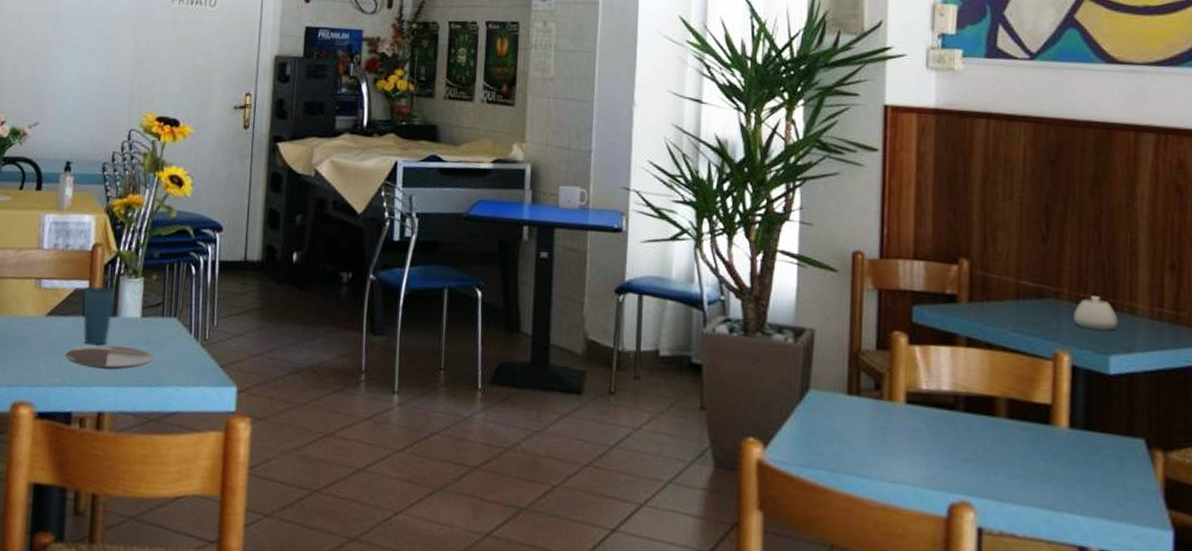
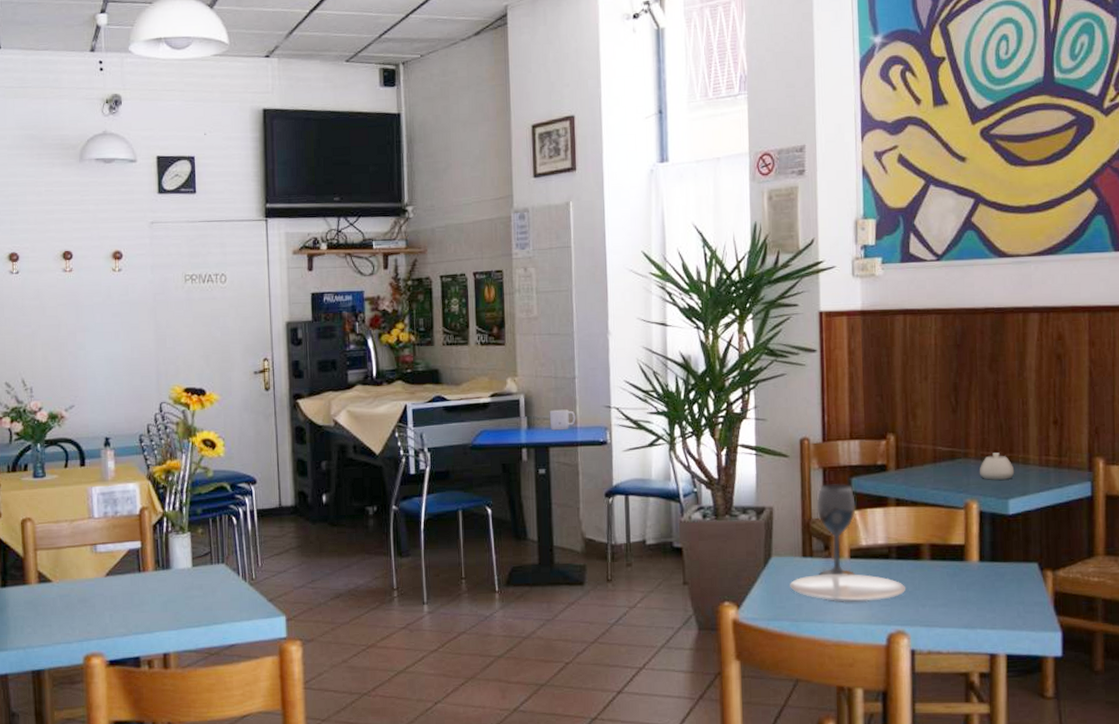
plate: present [65,345,153,370] -> none [127,594,208,616]
cup: present [82,285,116,345] -> none [136,544,167,597]
plate: none [830,418,975,461] -> present [790,574,906,602]
wine glass: none [867,309,917,424] -> present [816,484,856,576]

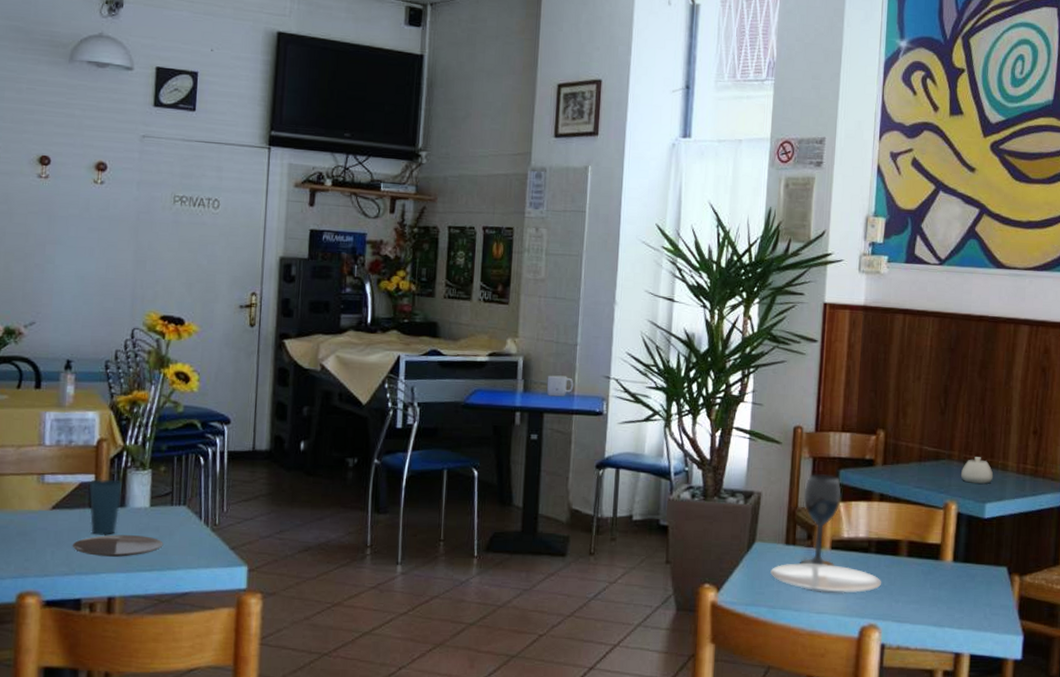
plate: none [127,594,208,616] -> present [72,534,164,557]
cup: none [136,544,167,597] -> present [88,479,123,535]

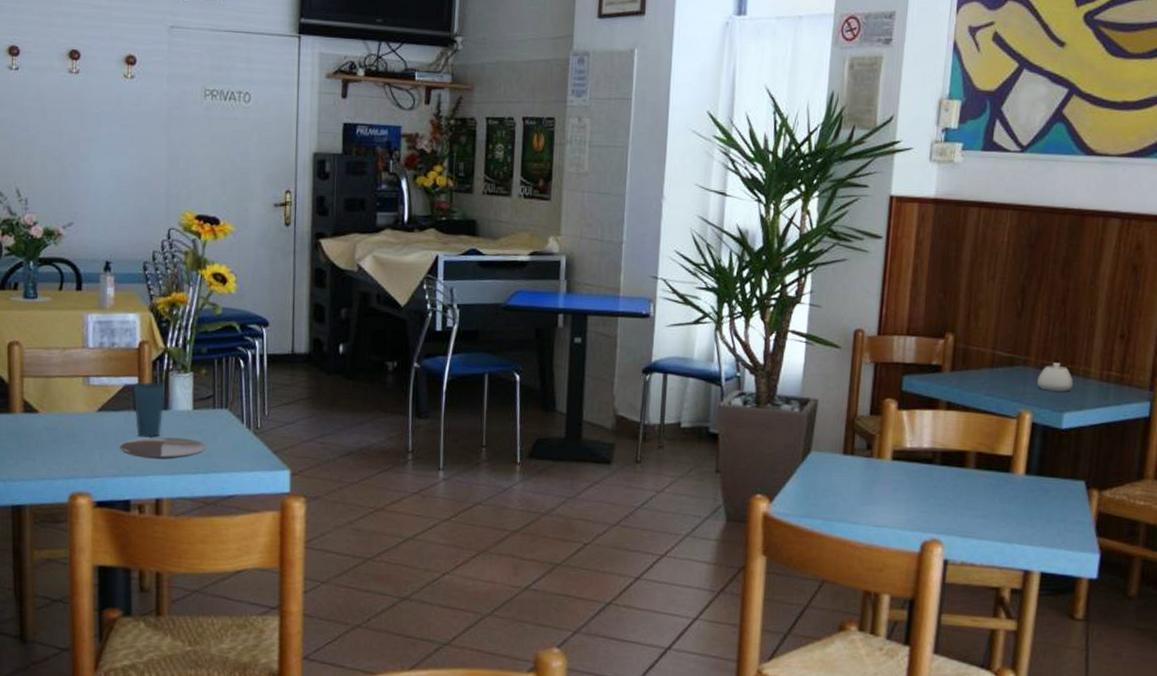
mug: present [546,375,574,397] -> none [590,275,619,298]
plate: present [770,563,882,593] -> none [826,474,947,506]
wine glass: present [800,474,842,566] -> none [858,380,905,477]

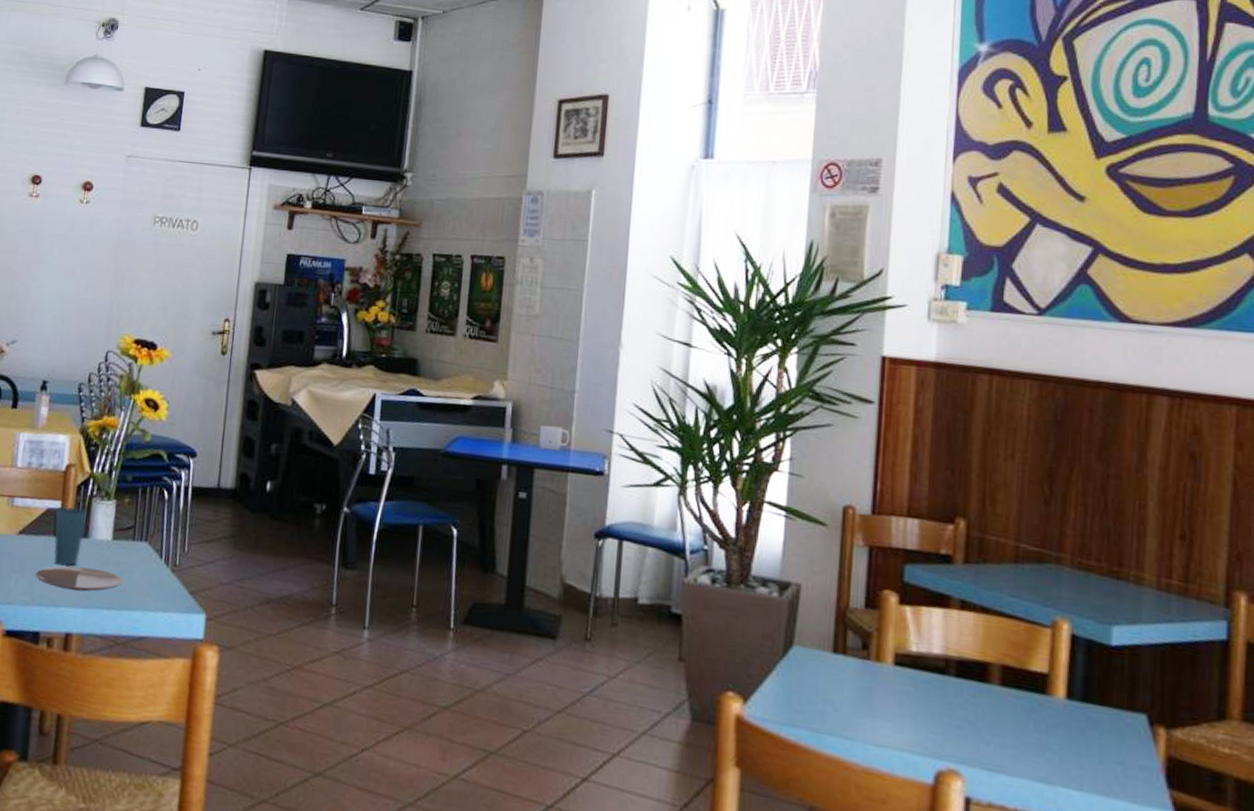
mug: none [590,275,619,298] -> present [538,425,571,452]
sugar bowl: present [1036,363,1074,392] -> none [1074,563,1123,600]

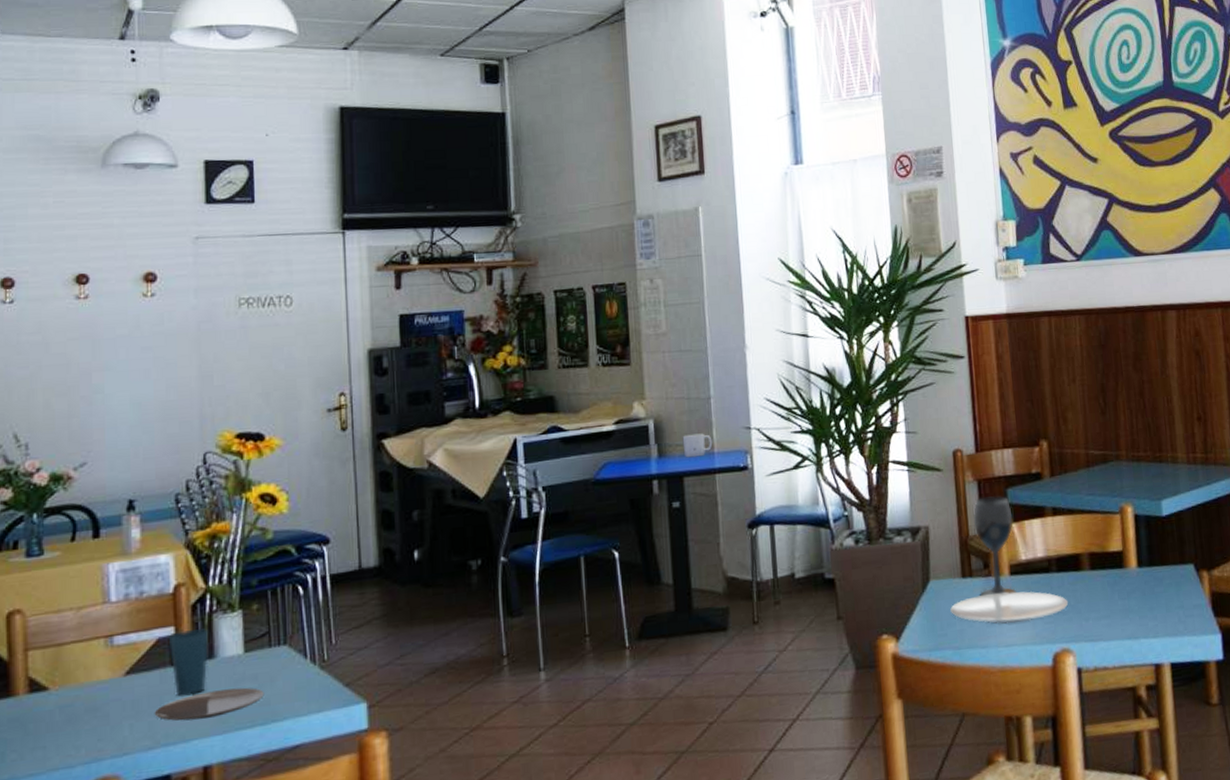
plate: none [813,677,966,726] -> present [950,591,1069,624]
wine glass: none [852,567,908,687] -> present [973,495,1016,597]

